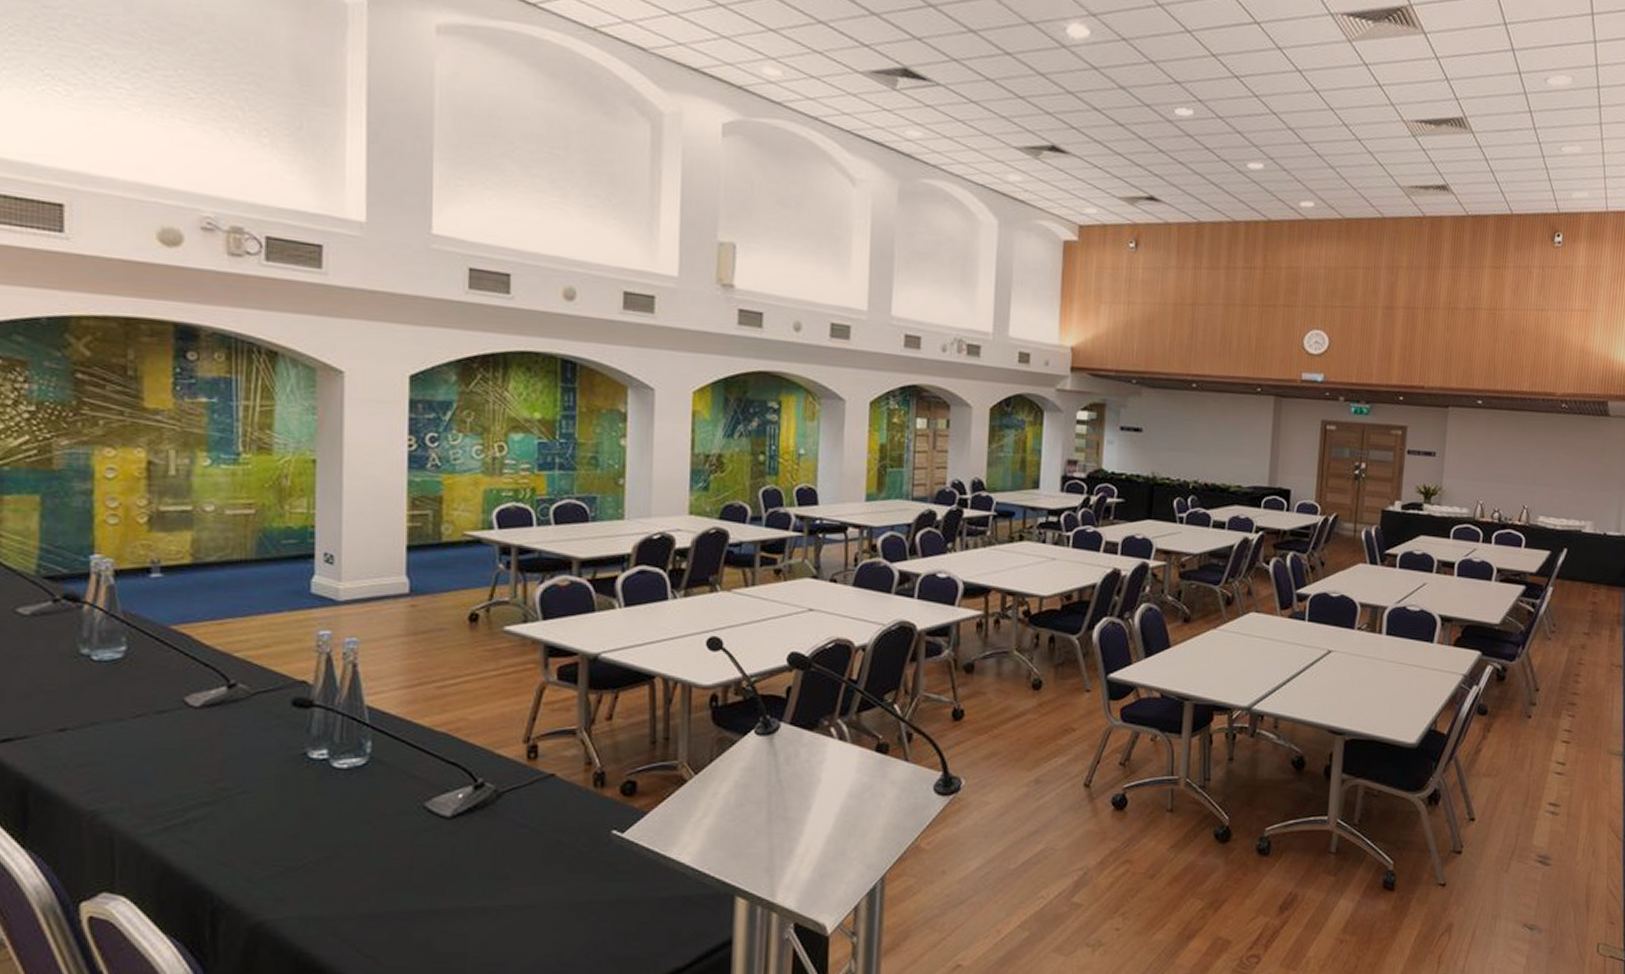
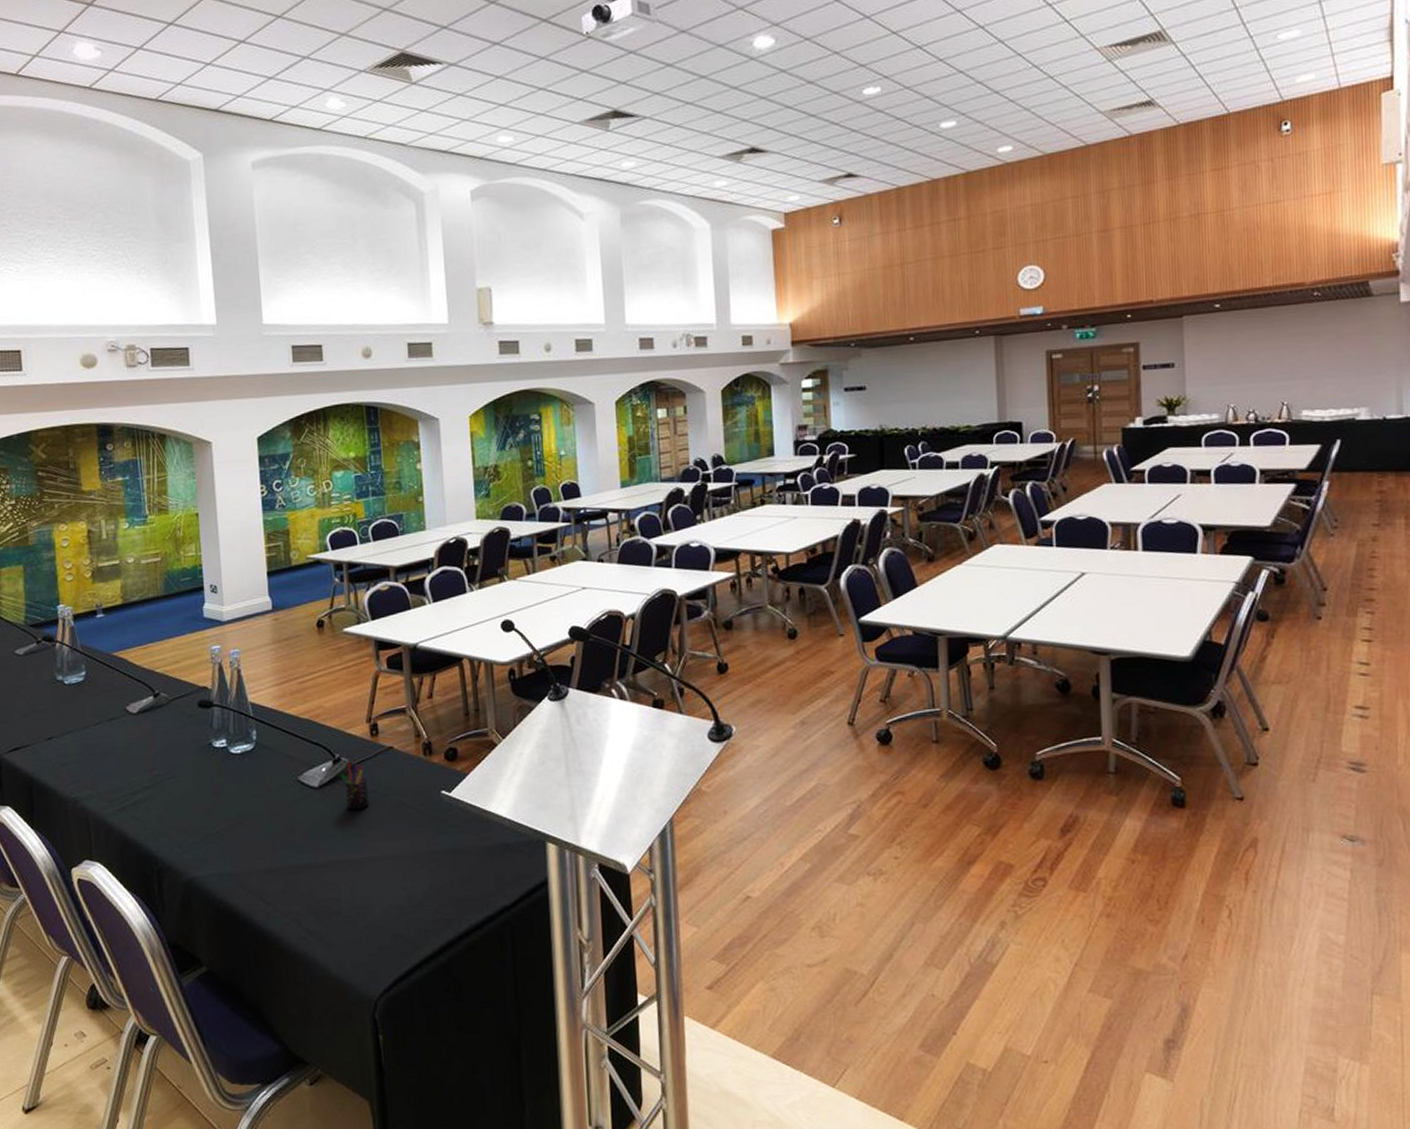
pen holder: none [481,789,517,846] -> present [340,762,369,809]

